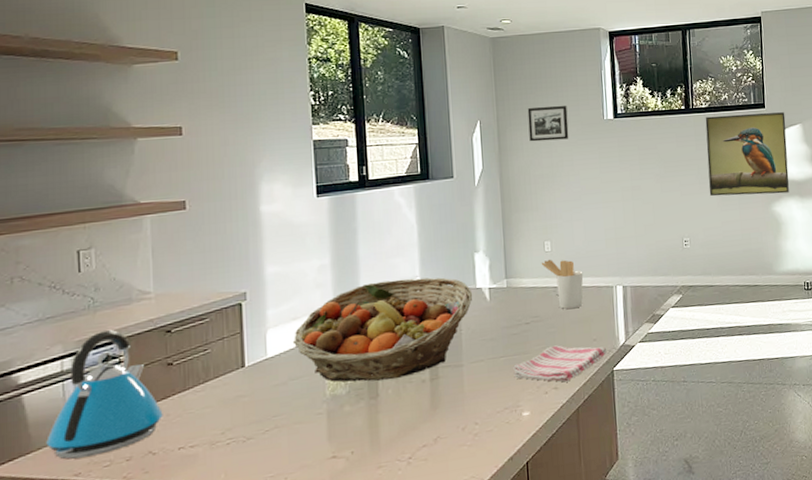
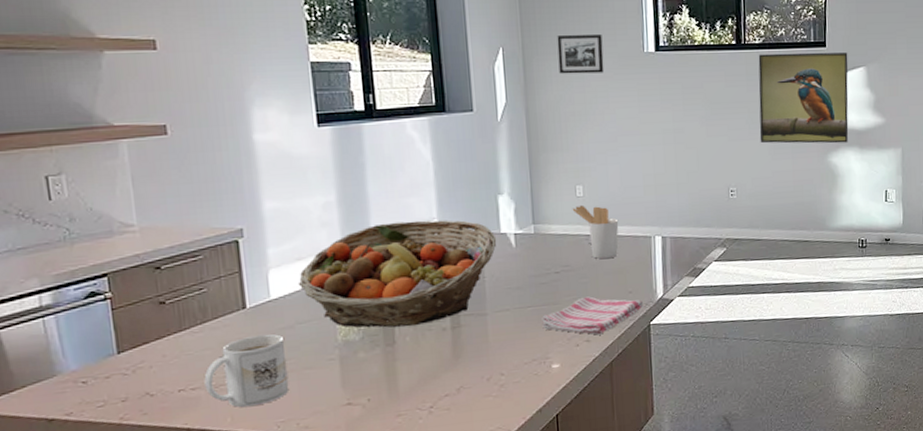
kettle: present [46,330,163,459] -> none [30,264,159,398]
mug: none [202,390,280,464] -> present [204,334,290,408]

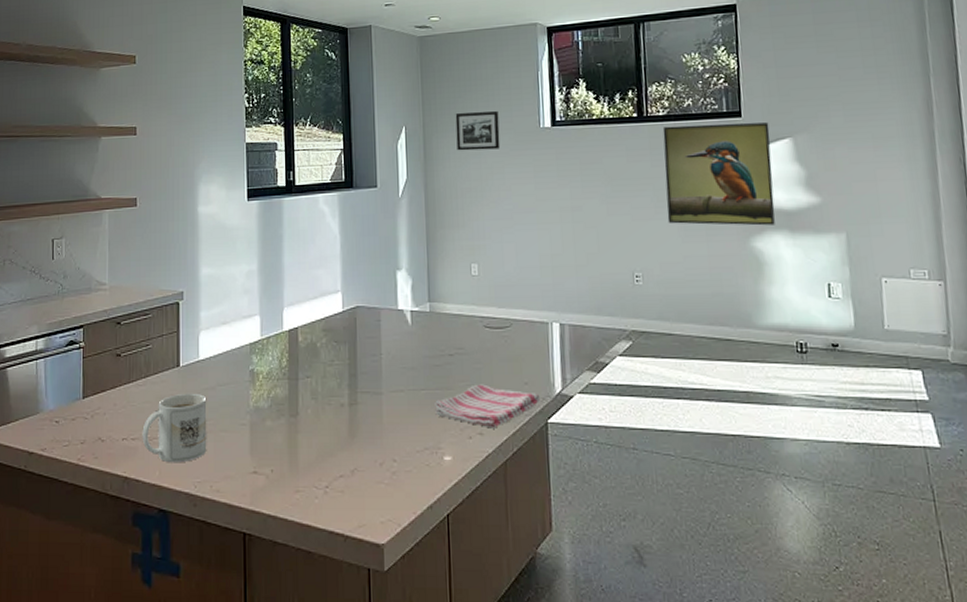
fruit basket: present [298,220,497,328] -> none [221,292,394,398]
utensil holder: present [572,204,619,259] -> none [467,284,514,344]

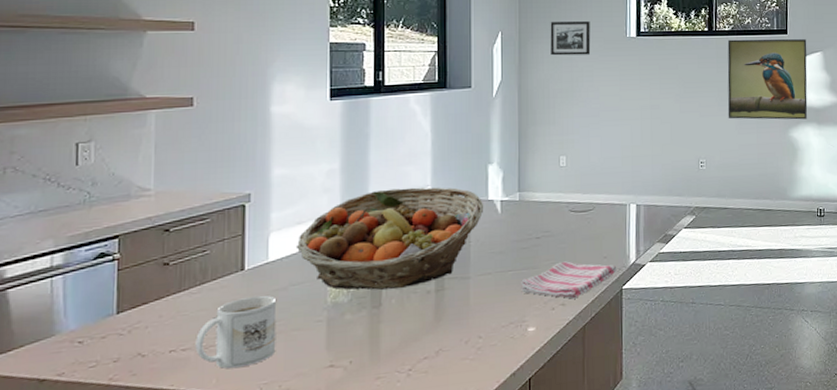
fruit basket: none [221,292,394,398] -> present [295,187,484,290]

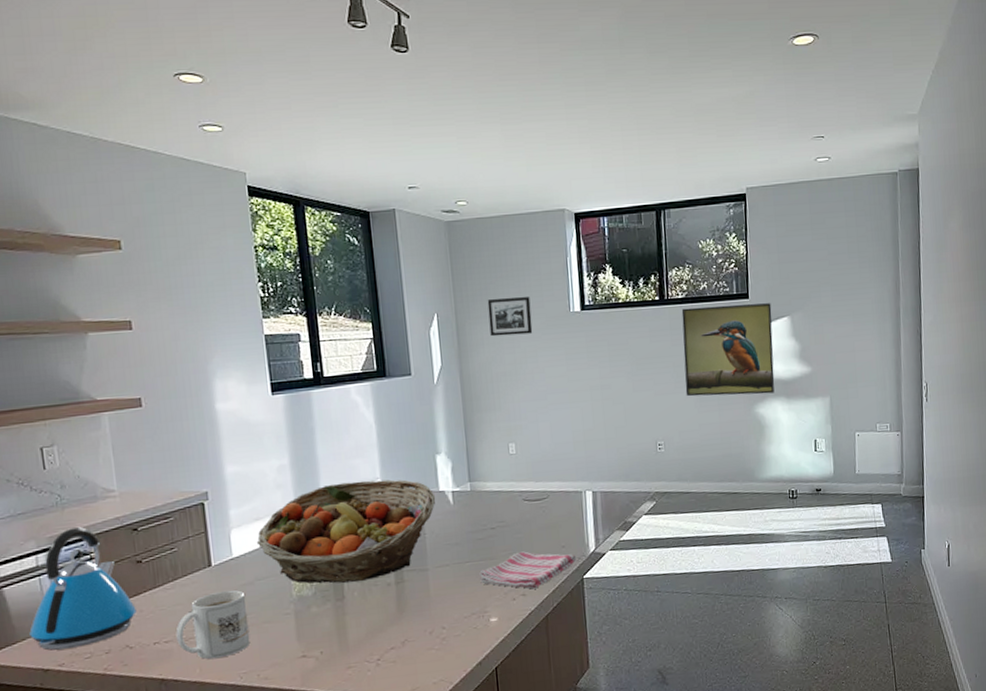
kettle: none [29,226,156,358] -> present [29,527,137,650]

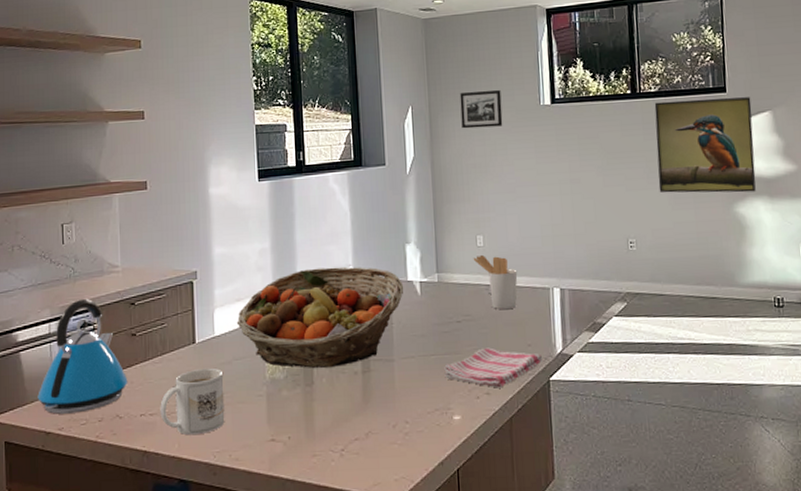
utensil holder: none [505,462,551,515] -> present [473,254,518,310]

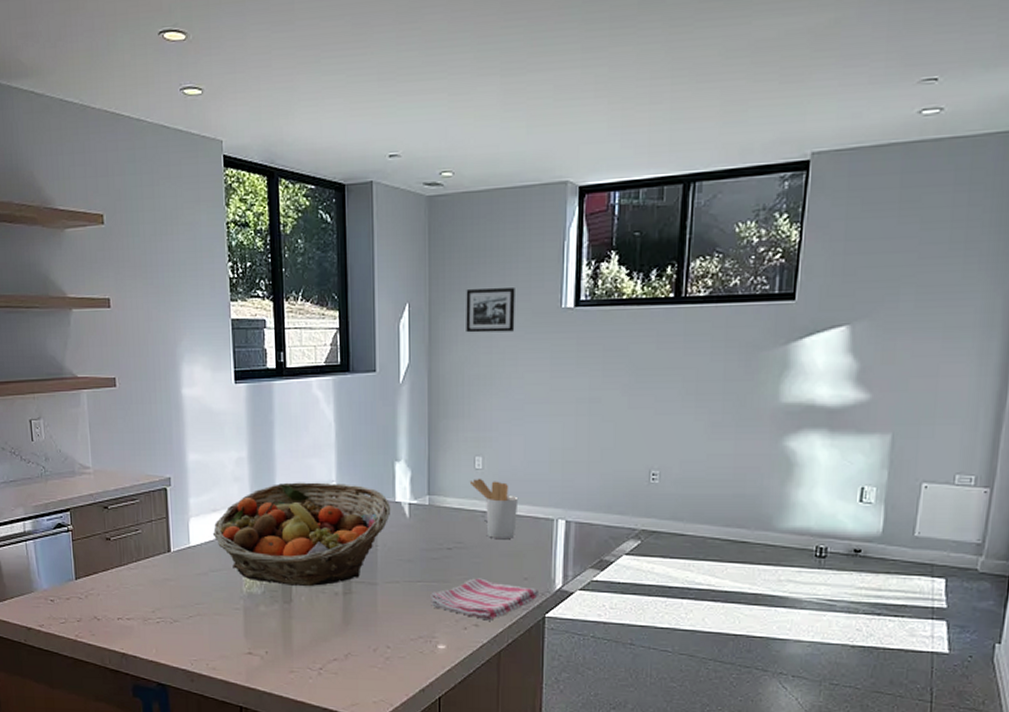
kettle: present [38,299,128,414] -> none [17,500,104,612]
mug: present [160,368,225,436] -> none [137,577,202,642]
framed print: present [654,97,756,193] -> none [694,306,826,424]

